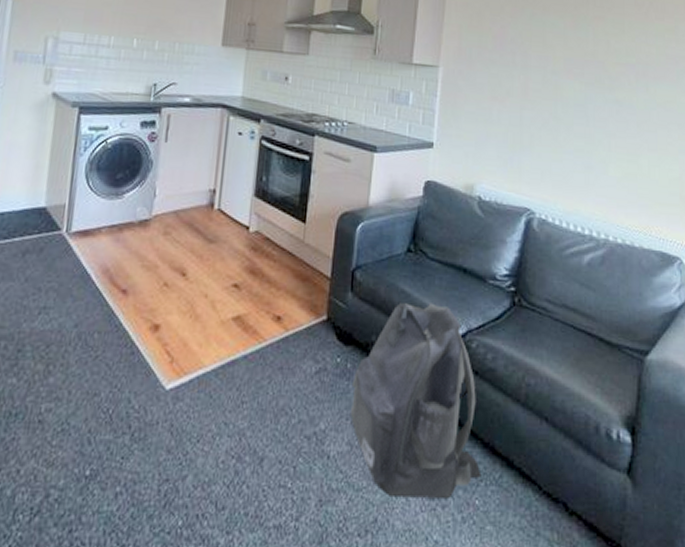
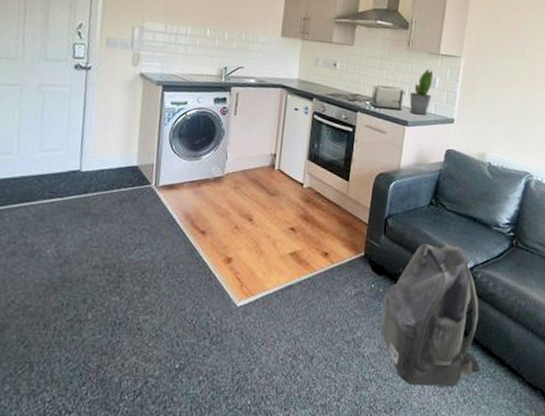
toaster: none [330,101,373,133] -> present [370,84,406,110]
potted plant: none [378,81,406,140] -> present [409,69,434,116]

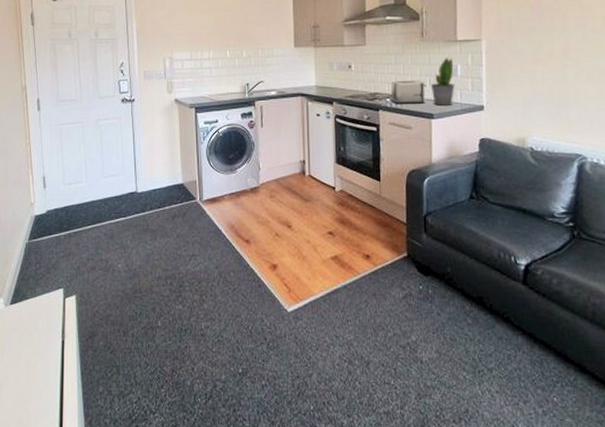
backpack: present [381,244,480,386] -> none [434,239,557,395]

